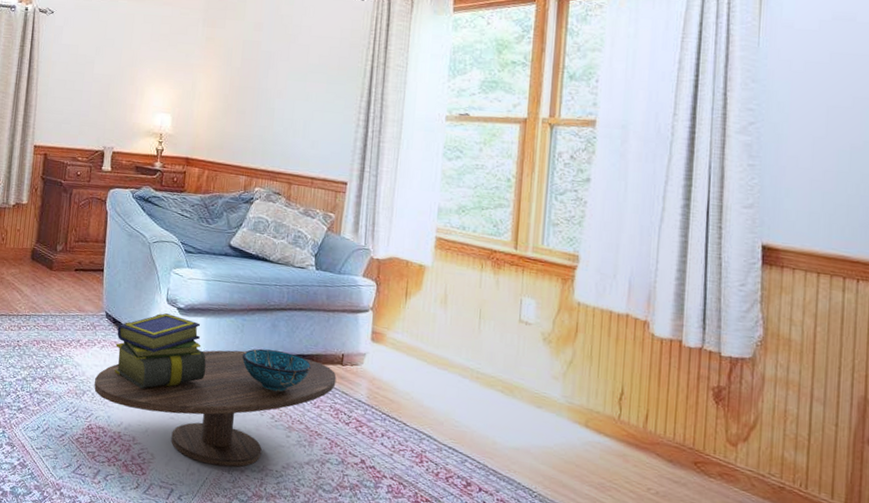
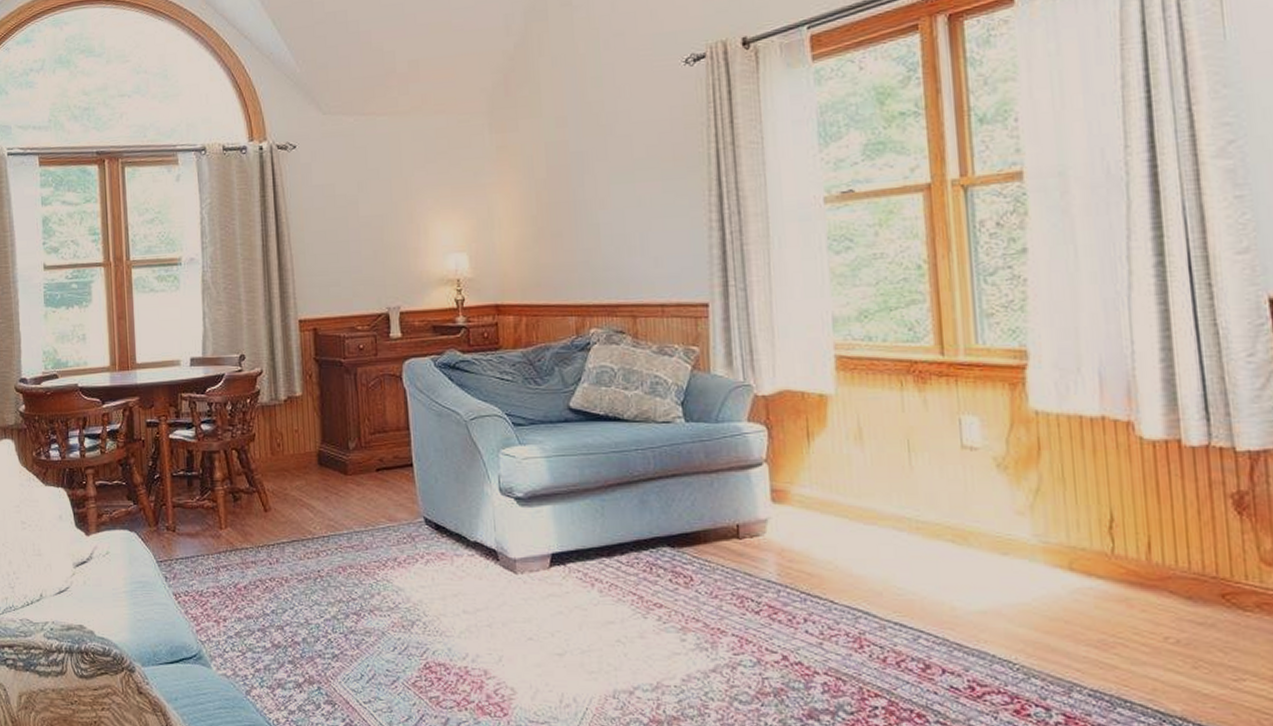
coffee table: present [94,350,337,468] -> none [424,537,735,691]
stack of books: present [114,313,206,389] -> none [442,507,564,608]
decorative bowl: present [242,348,312,392] -> none [607,533,700,586]

